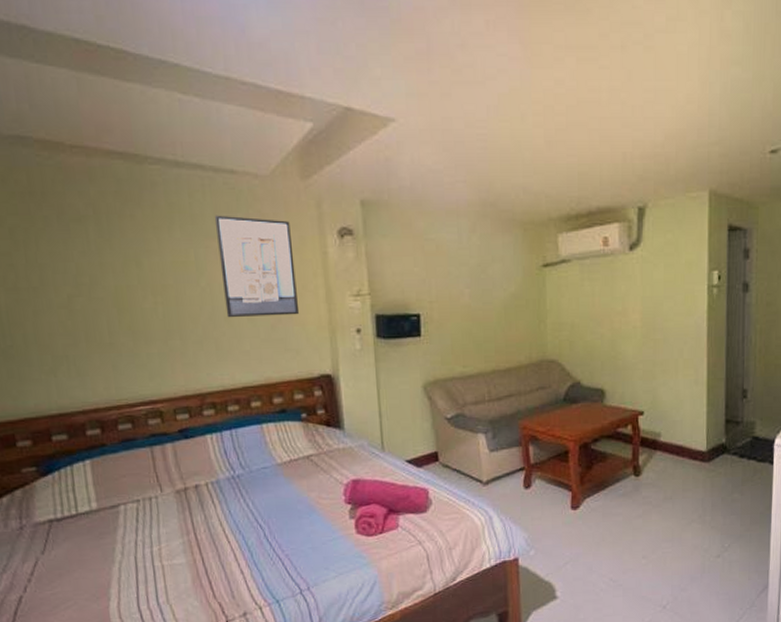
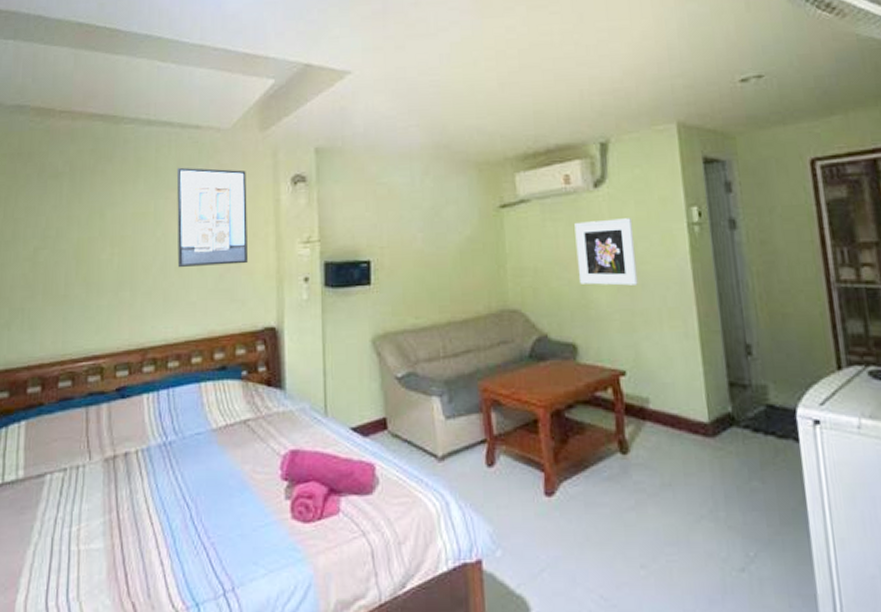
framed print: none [610,280,661,340] -> present [574,218,638,286]

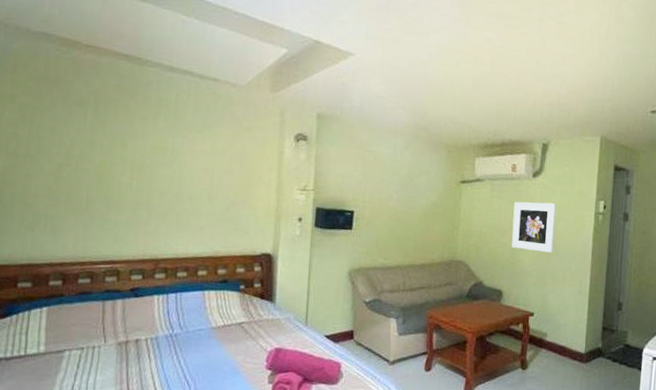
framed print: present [176,167,249,268] -> none [190,112,256,201]

